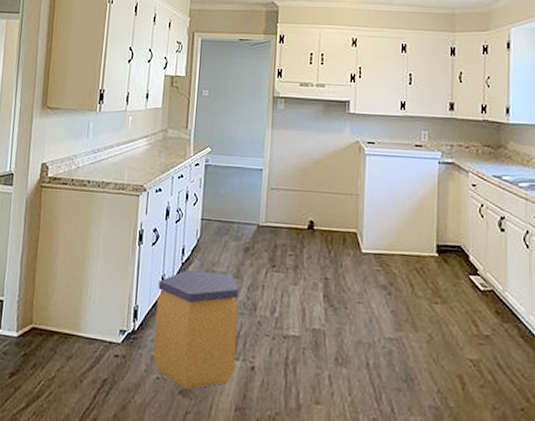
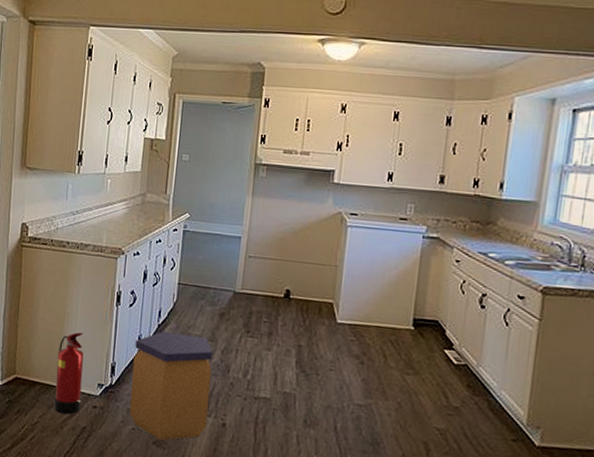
fire extinguisher: none [72,274,105,366] -> present [53,332,84,415]

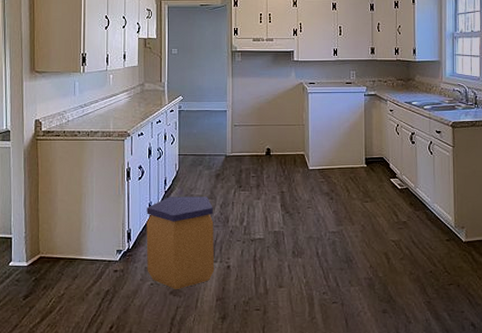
fire extinguisher: present [53,332,84,415] -> none [77,207,104,282]

